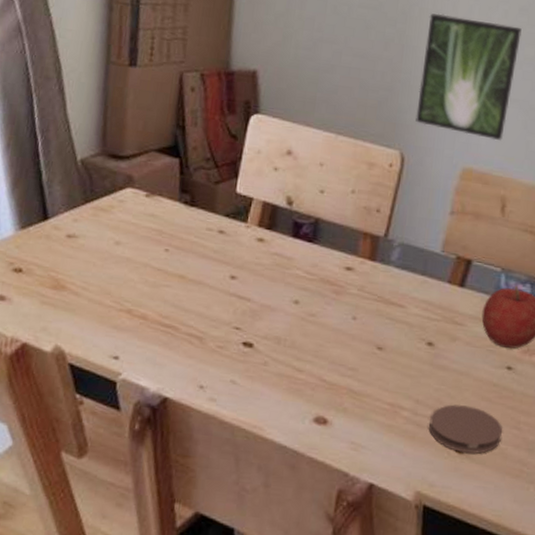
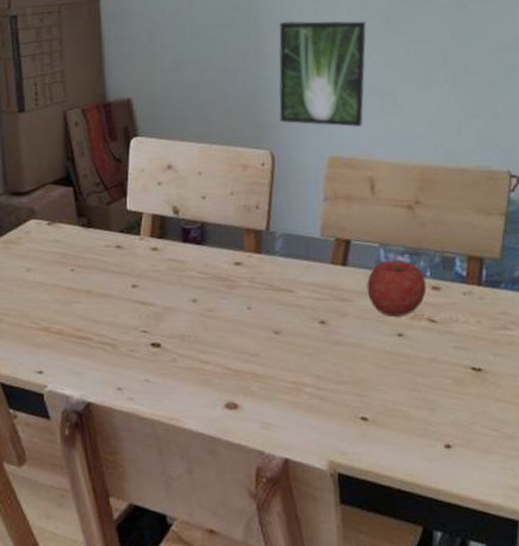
coaster: present [428,404,503,454] -> none [332,375,403,419]

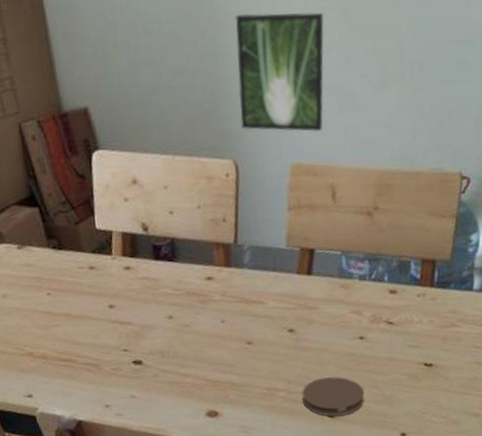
coaster: none [332,375,403,419] -> present [302,377,365,417]
fruit: present [367,257,427,316] -> none [330,264,385,321]

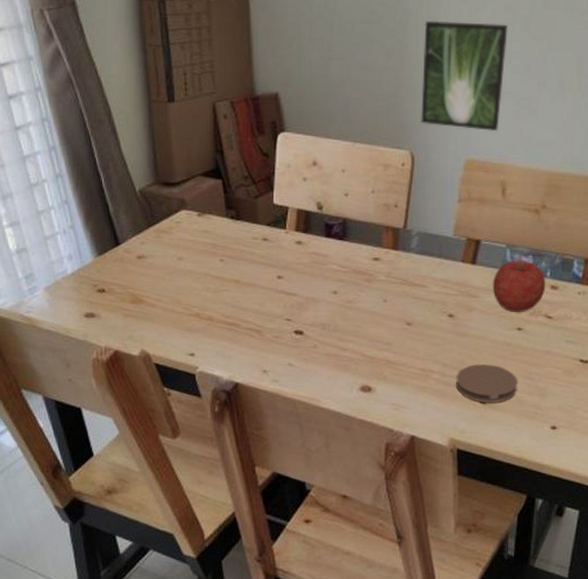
fruit: none [330,264,385,321] -> present [493,258,546,312]

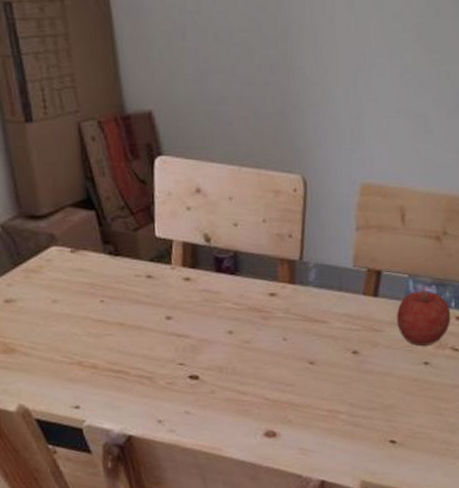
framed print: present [421,20,508,132] -> none [308,28,399,153]
coaster: present [455,364,518,403] -> none [363,402,428,442]

